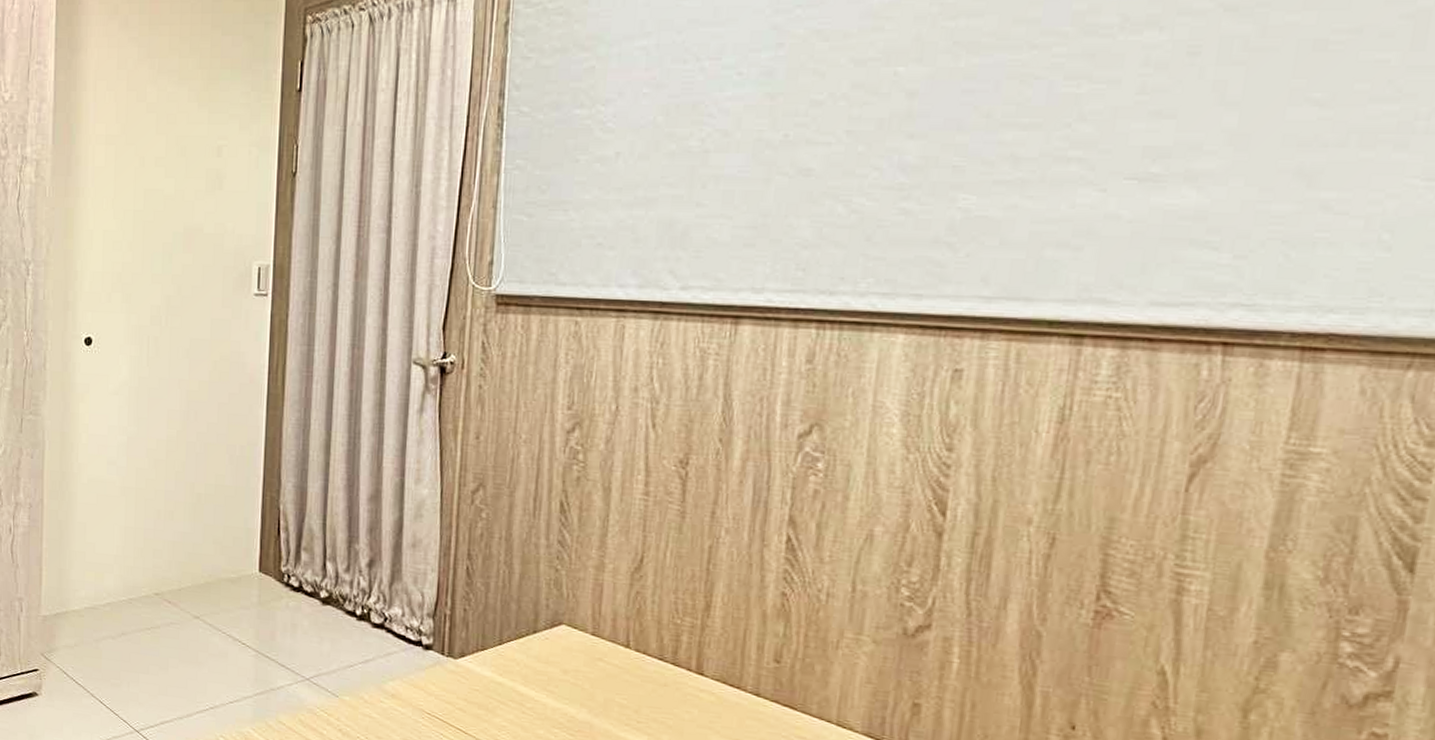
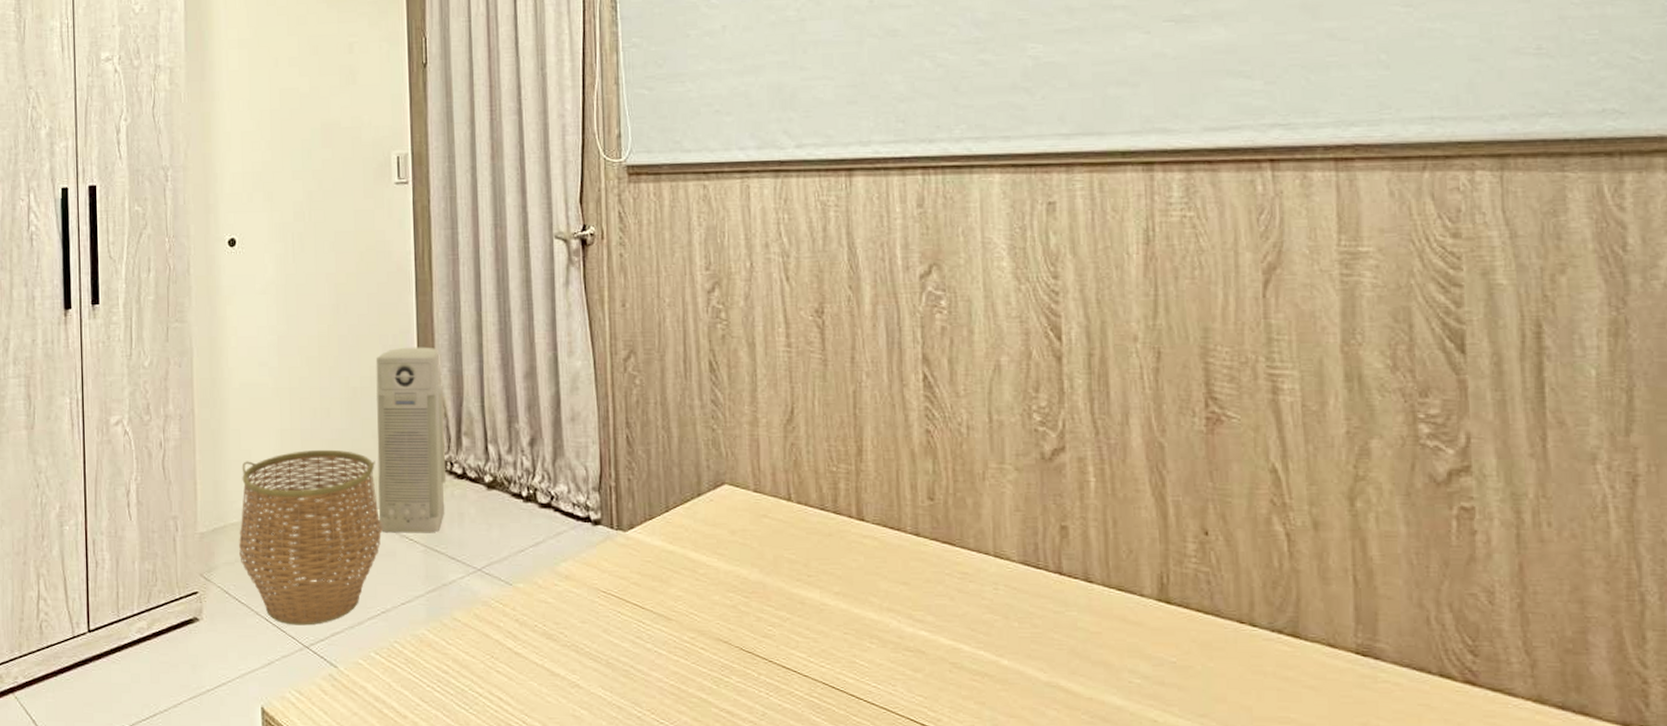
basket: none [79,549,217,712] -> present [239,449,383,626]
air purifier: none [213,459,286,640] -> present [375,347,447,533]

